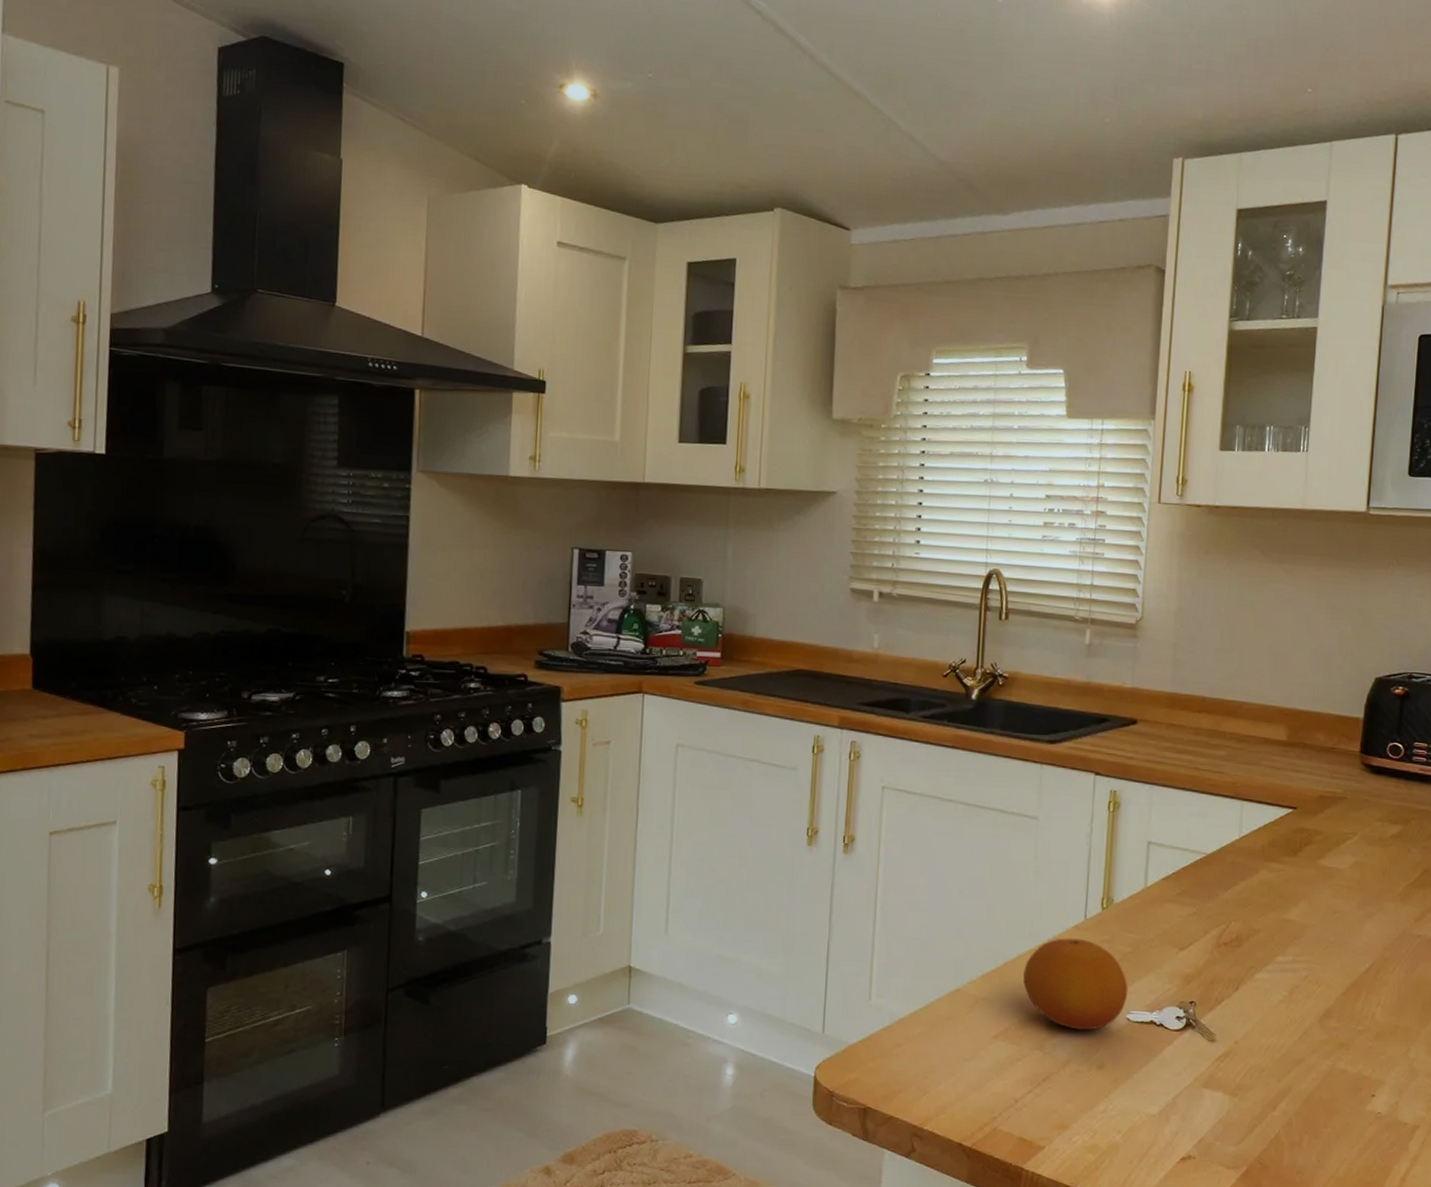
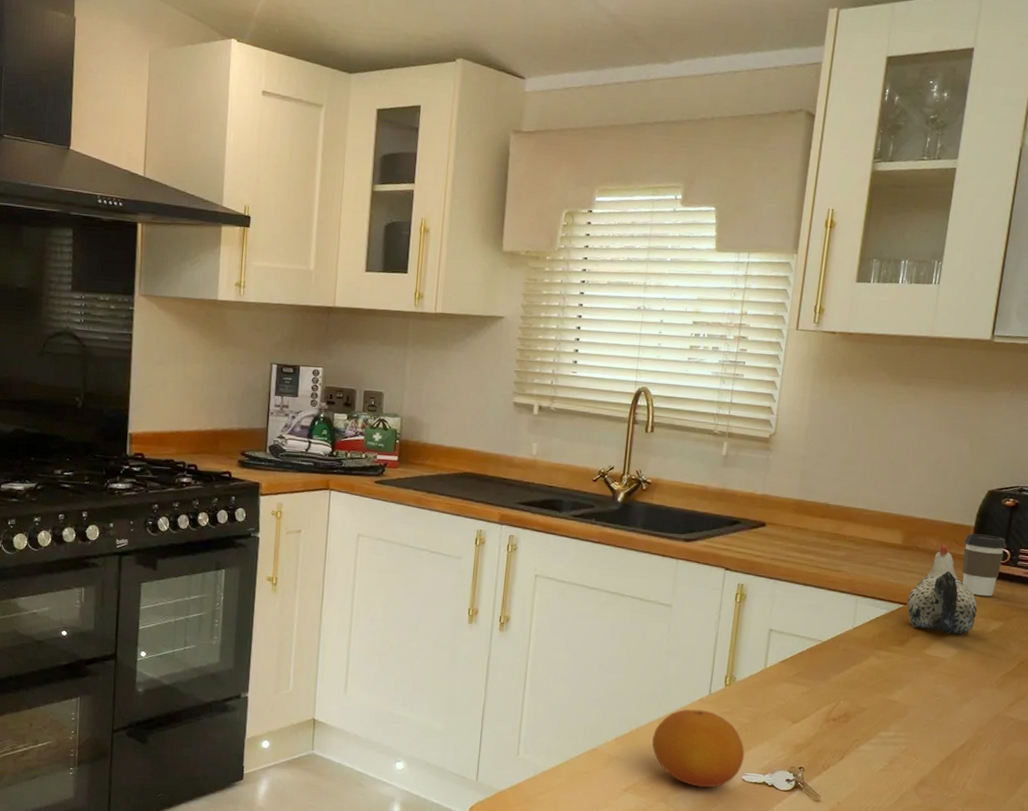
chicken figurine: none [1297,740,1373,841] -> present [907,544,978,635]
coffee cup: none [1354,726,1399,797] -> present [962,533,1007,597]

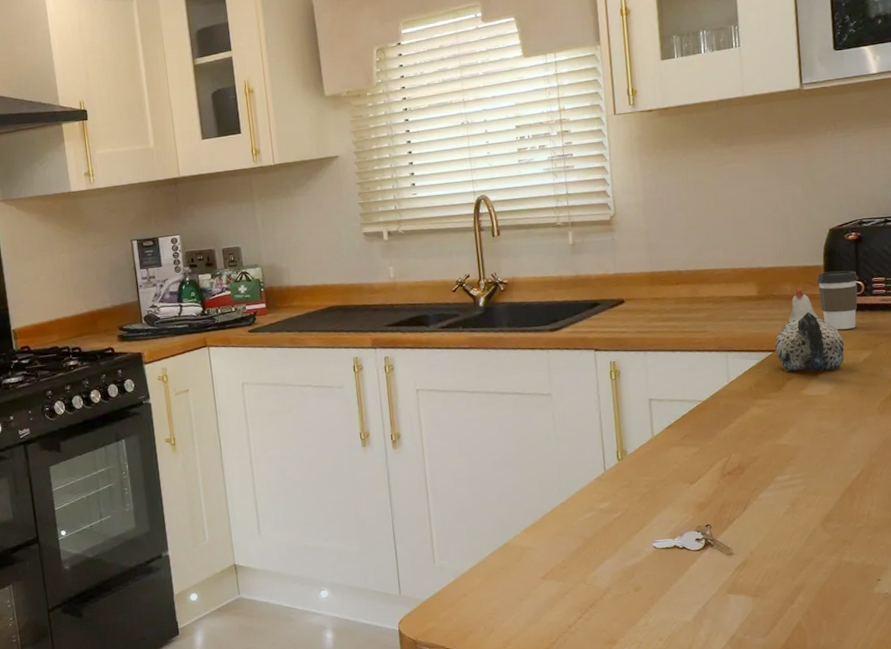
fruit: present [652,709,745,788] -> none [559,487,651,562]

